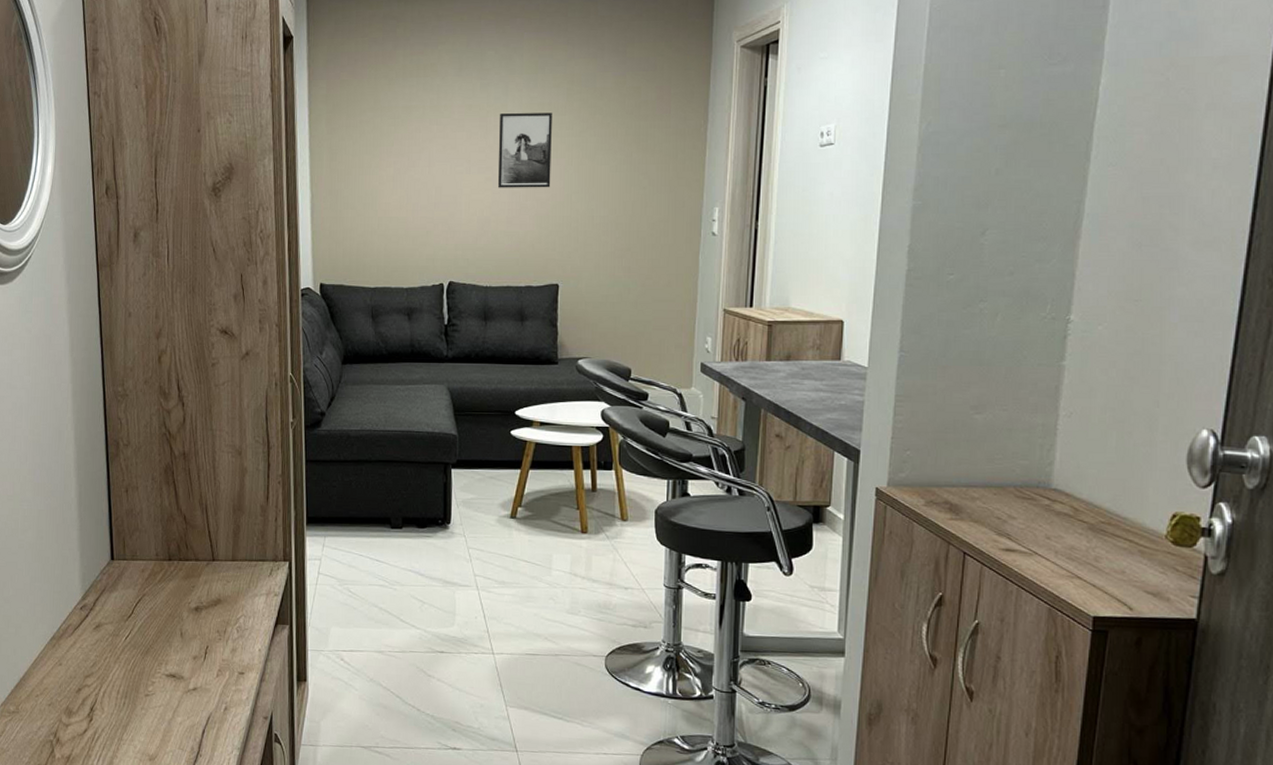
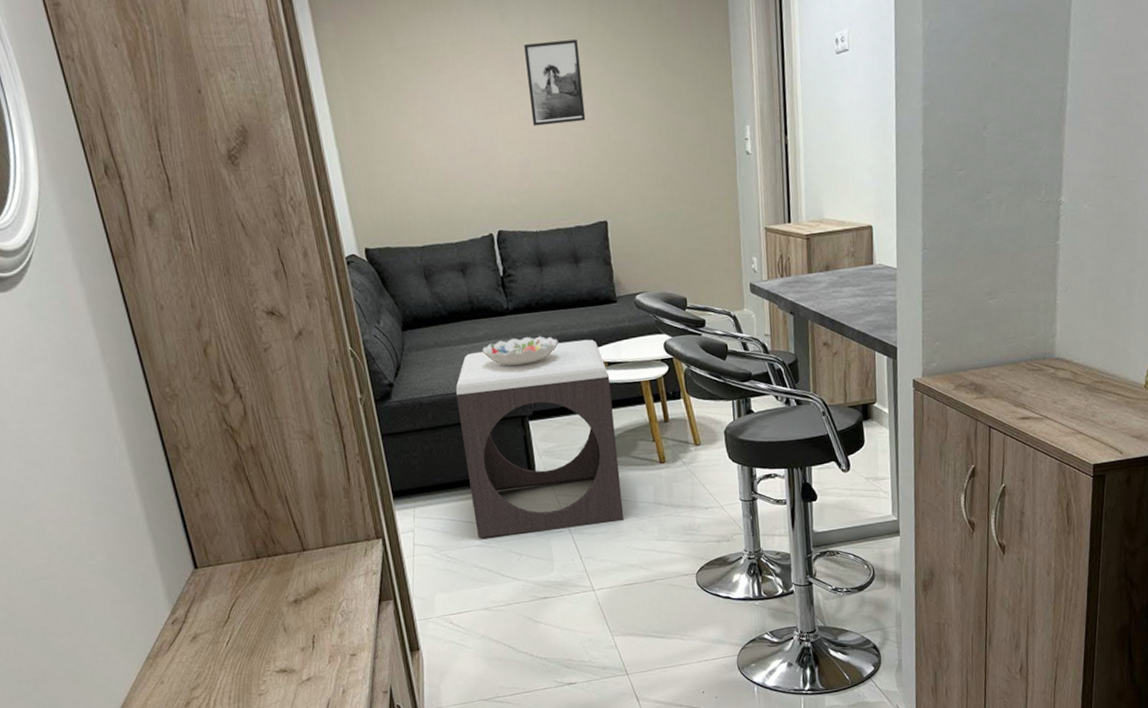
footstool: none [382,394,540,585] -> present [455,339,624,538]
decorative bowl: none [415,385,493,413] -> present [482,336,559,366]

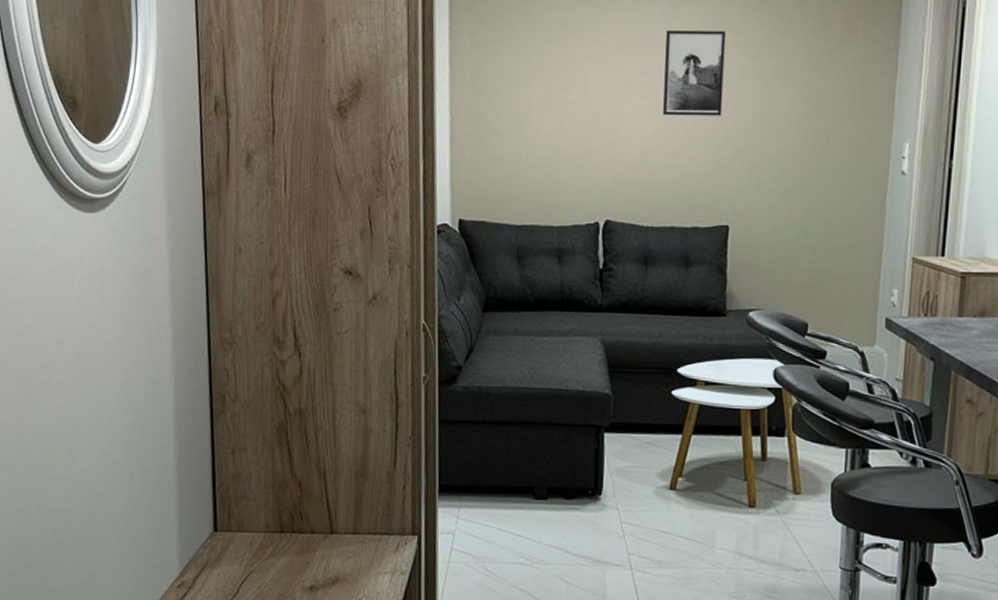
footstool: present [455,339,624,538] -> none [524,347,705,566]
decorative bowl: present [482,336,559,366] -> none [565,338,652,369]

